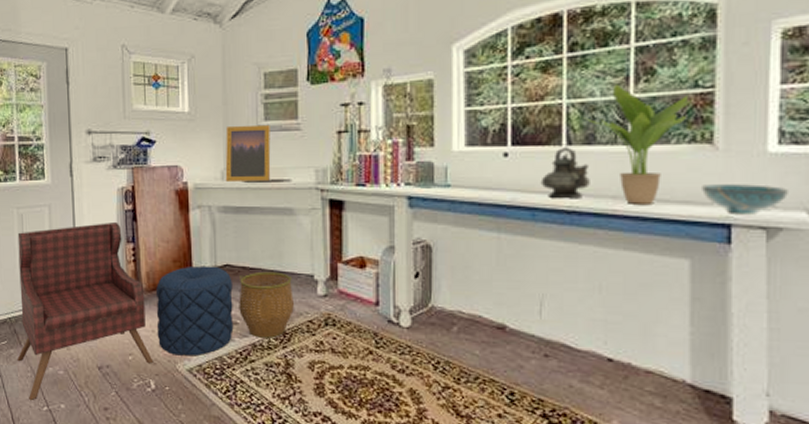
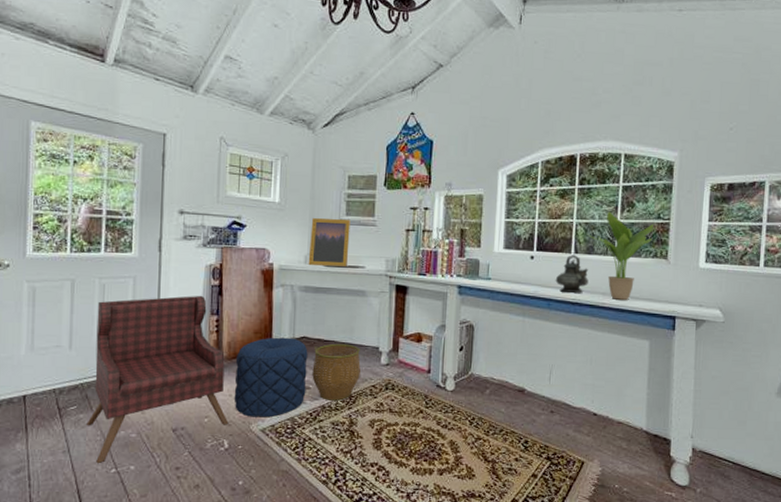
decorative bowl: present [702,184,788,214] -> none [659,288,710,310]

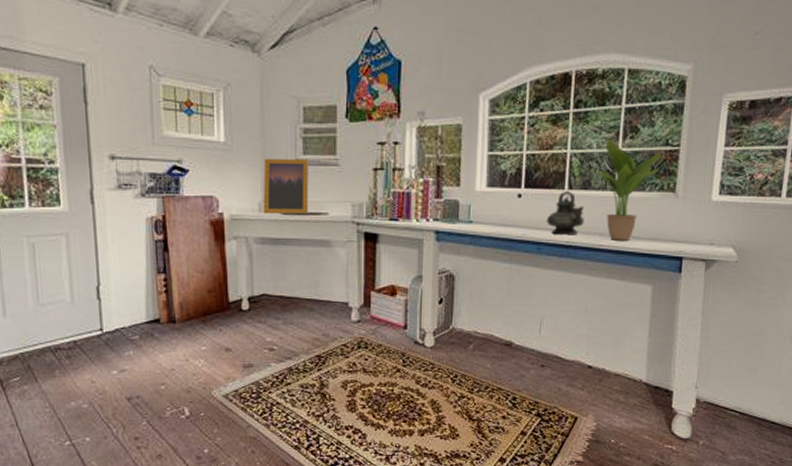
armchair: present [87,295,229,463] -> none [28,252,188,436]
pouf: present [234,337,308,418] -> none [190,295,270,383]
basket: present [312,343,361,401] -> none [275,300,329,362]

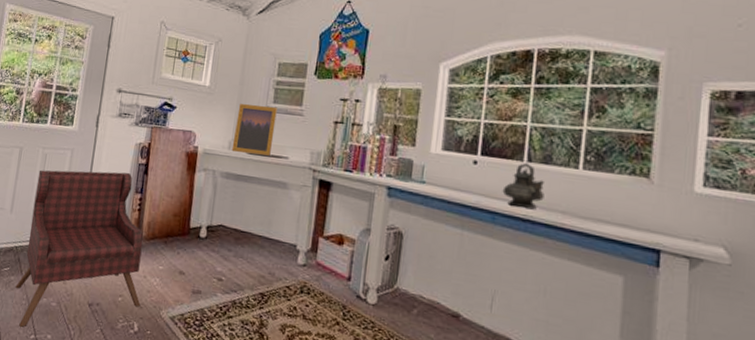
armchair: none [28,252,188,436] -> present [15,169,143,327]
potted plant: present [582,138,664,240] -> none [543,116,636,223]

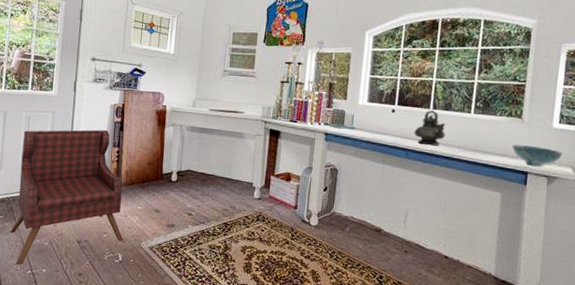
picture frame: present [231,104,277,156] -> none [195,68,233,112]
decorative bowl: none [637,212,710,245] -> present [512,144,562,167]

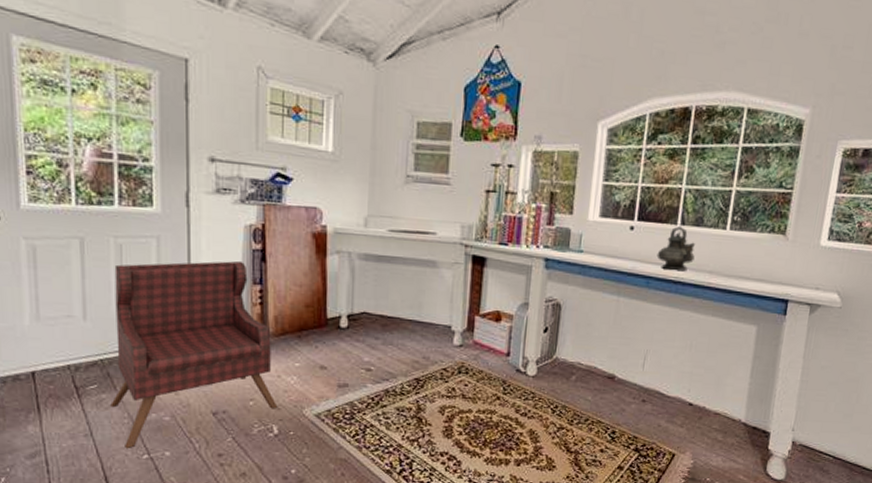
decorative bowl: present [512,144,562,167] -> none [772,267,829,293]

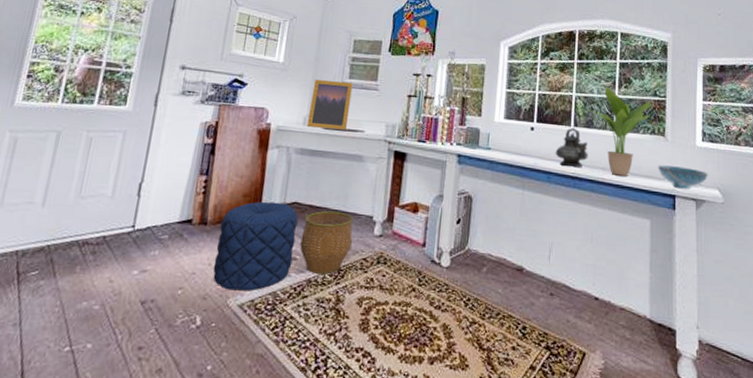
armchair: present [110,260,278,448] -> none [46,153,208,339]
pouf: none [283,311,369,402] -> present [213,201,298,291]
picture frame: none [368,173,419,233] -> present [306,80,353,130]
basket: none [374,320,430,385] -> present [300,210,353,275]
potted plant: none [696,176,777,280] -> present [585,86,654,176]
decorative bowl: none [772,267,829,293] -> present [658,165,708,189]

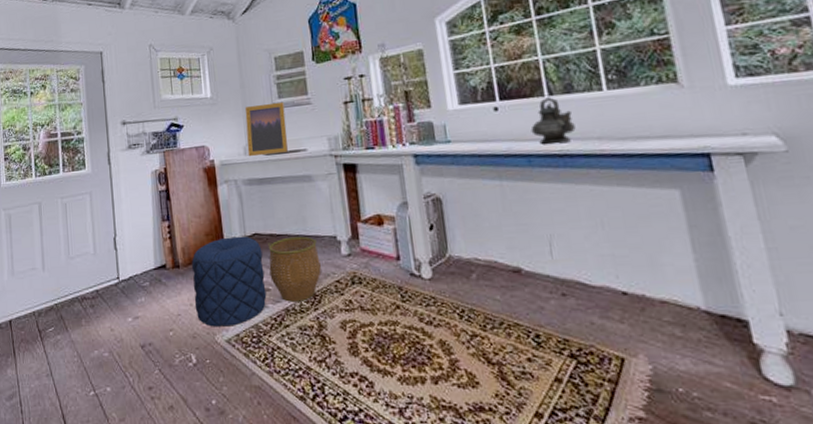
potted plant: present [585,86,654,176] -> none [559,38,653,143]
decorative bowl: present [658,165,708,189] -> none [676,115,755,144]

